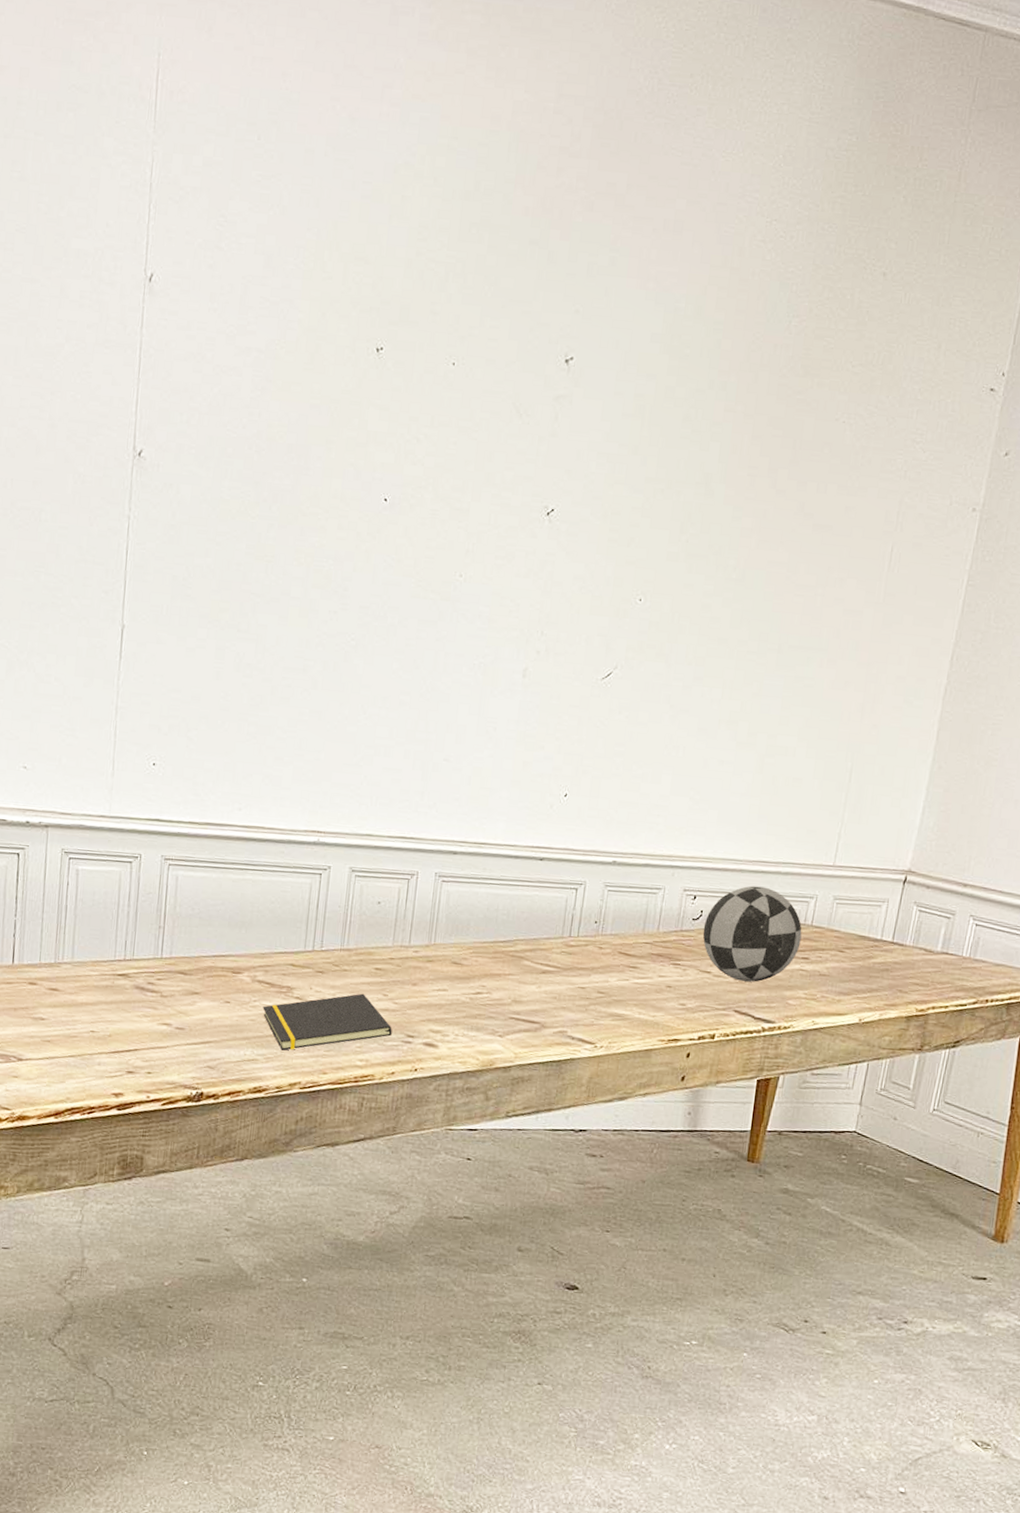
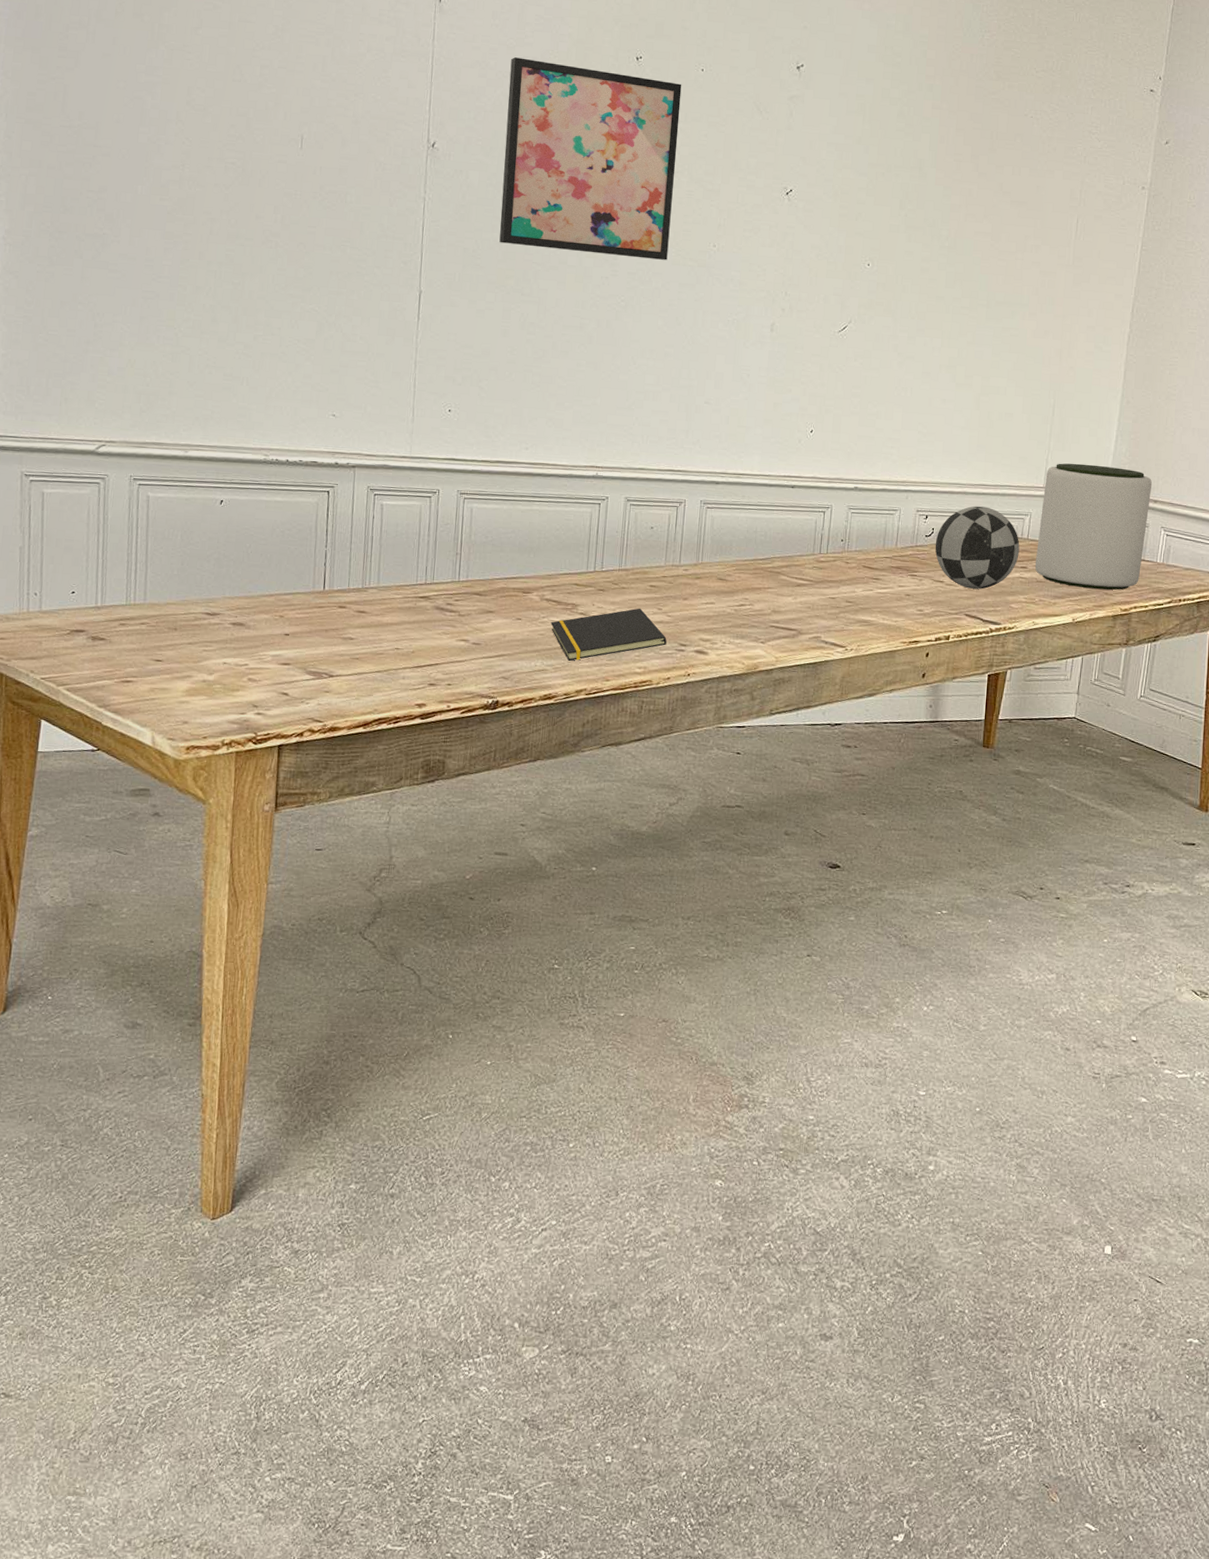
wall art: none [213,348,429,592] -> present [499,57,682,260]
plant pot: none [818,838,963,988] -> present [1034,463,1153,590]

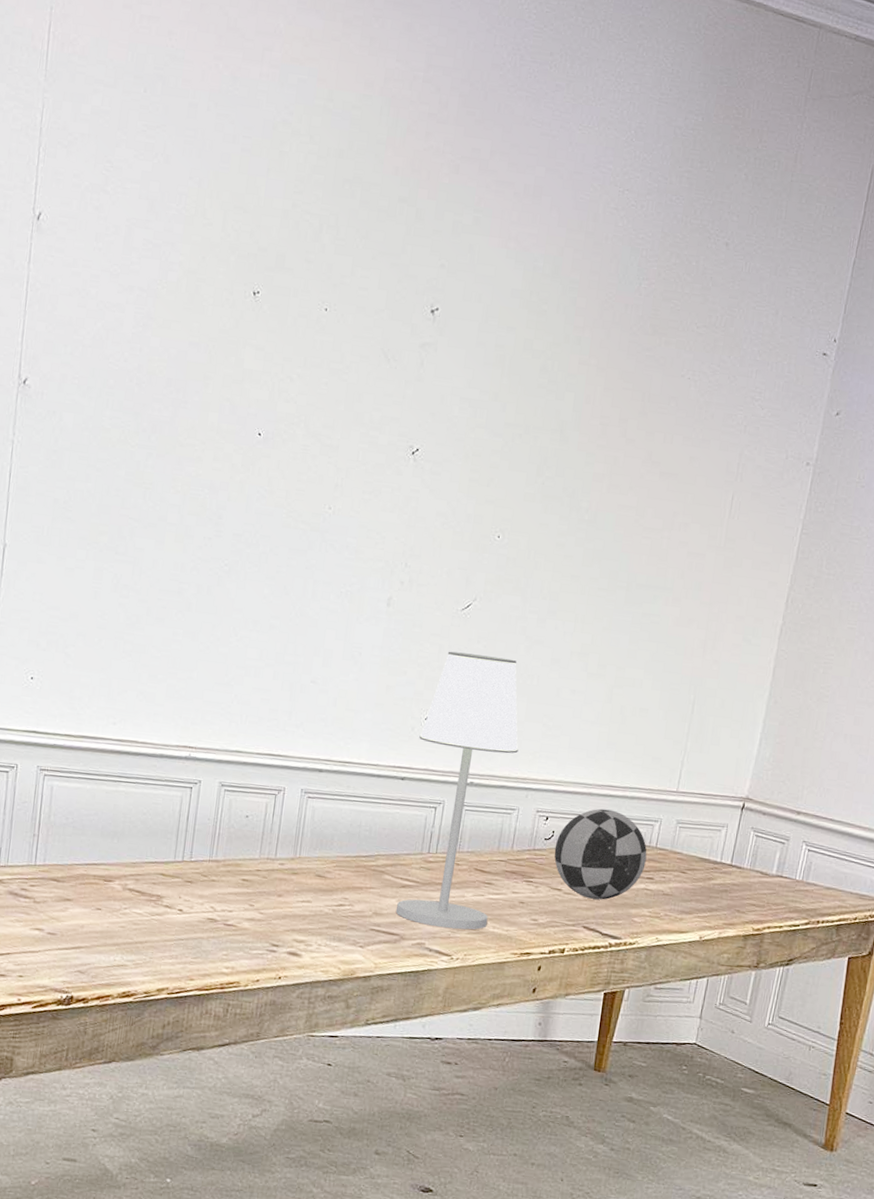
wall art: present [499,57,682,260] -> none [93,286,302,522]
notepad: present [551,608,667,661] -> none [133,903,258,957]
table lamp: none [792,369,897,623] -> present [395,651,518,930]
plant pot: present [1034,463,1153,590] -> none [662,766,797,908]

